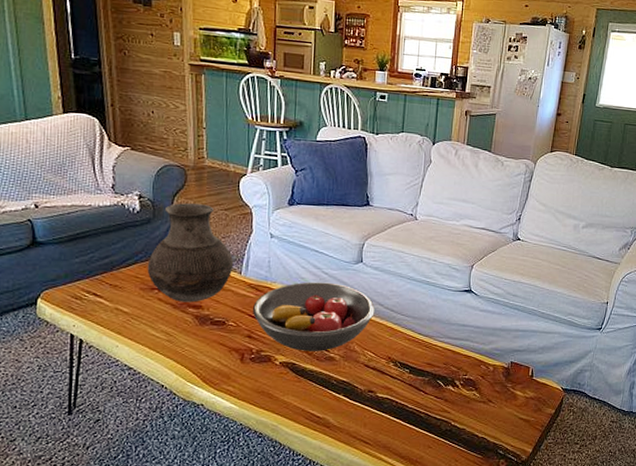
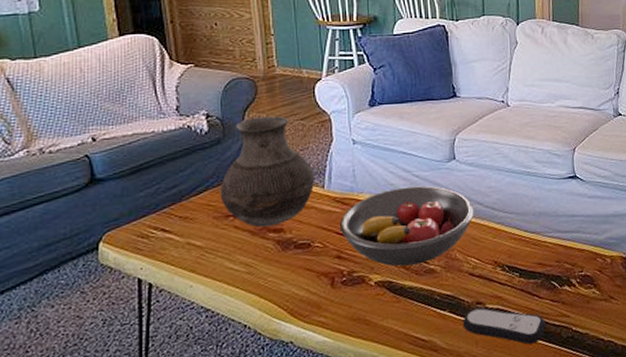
remote control: none [354,395,428,432] -> present [462,307,546,345]

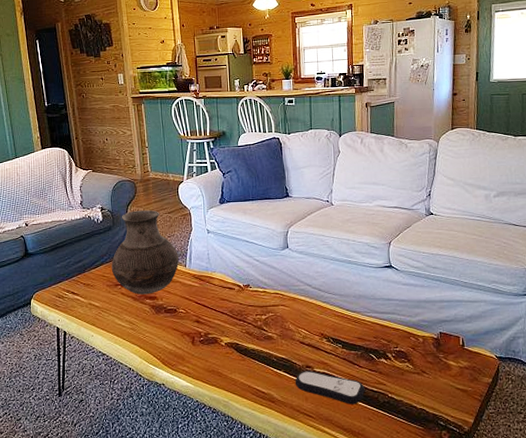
fruit bowl: present [340,185,474,267] -> none [198,268,304,332]

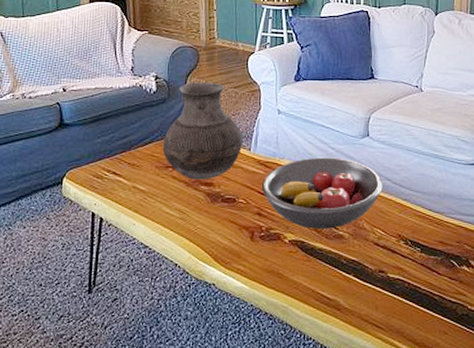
fruit bowl: none [198,268,304,332] -> present [262,157,383,229]
remote control: present [295,370,365,405] -> none [365,276,443,316]

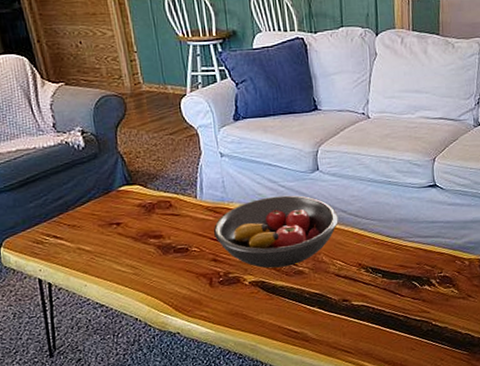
vase: present [162,82,244,180] -> none [101,131,188,234]

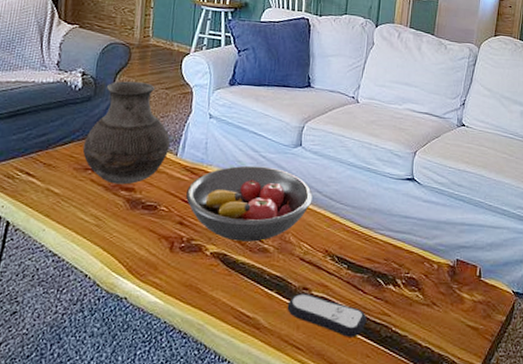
vase: none [101,131,188,234] -> present [82,81,171,185]
remote control: none [330,304,408,336] -> present [287,293,367,337]

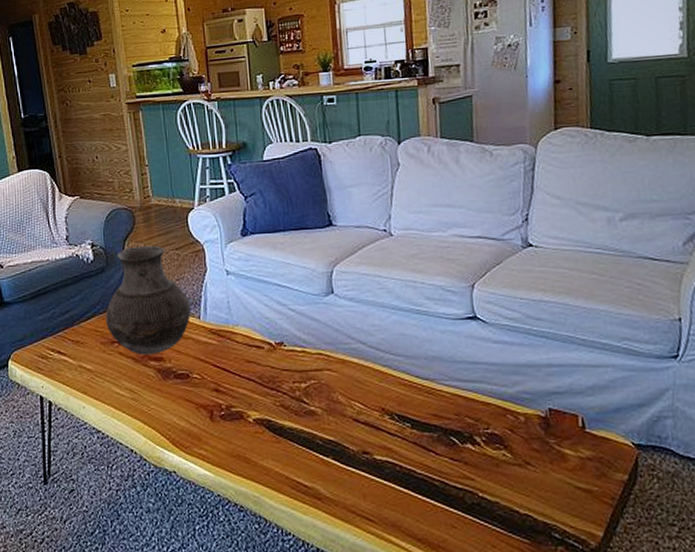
fruit bowl: present [186,165,313,242] -> none [217,320,357,405]
remote control: present [287,293,367,337] -> none [348,458,446,506]

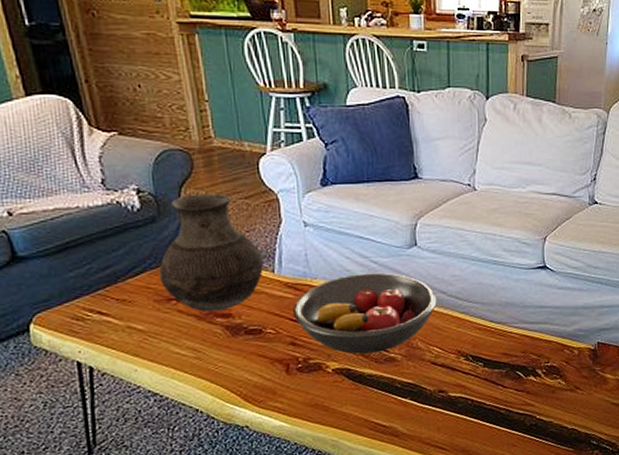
fruit bowl: none [217,320,357,405] -> present [293,272,437,355]

